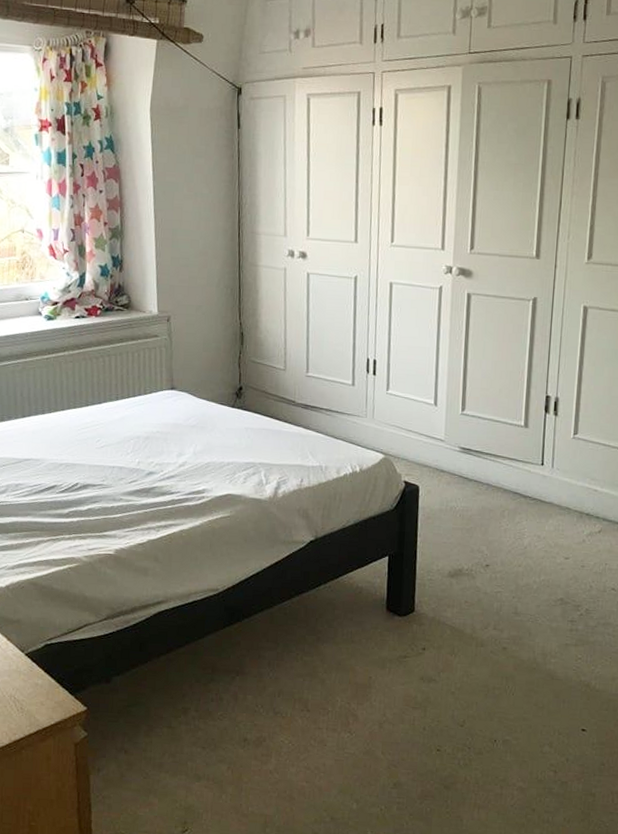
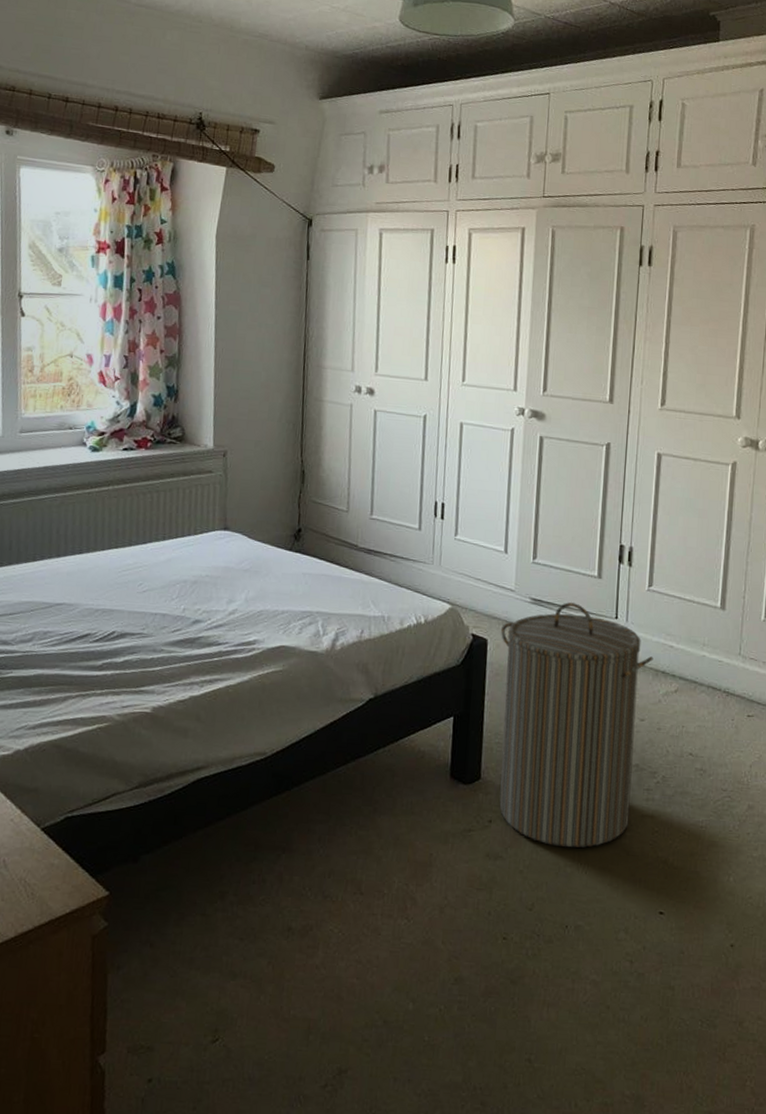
laundry hamper: none [432,450,578,673] -> present [499,602,654,848]

